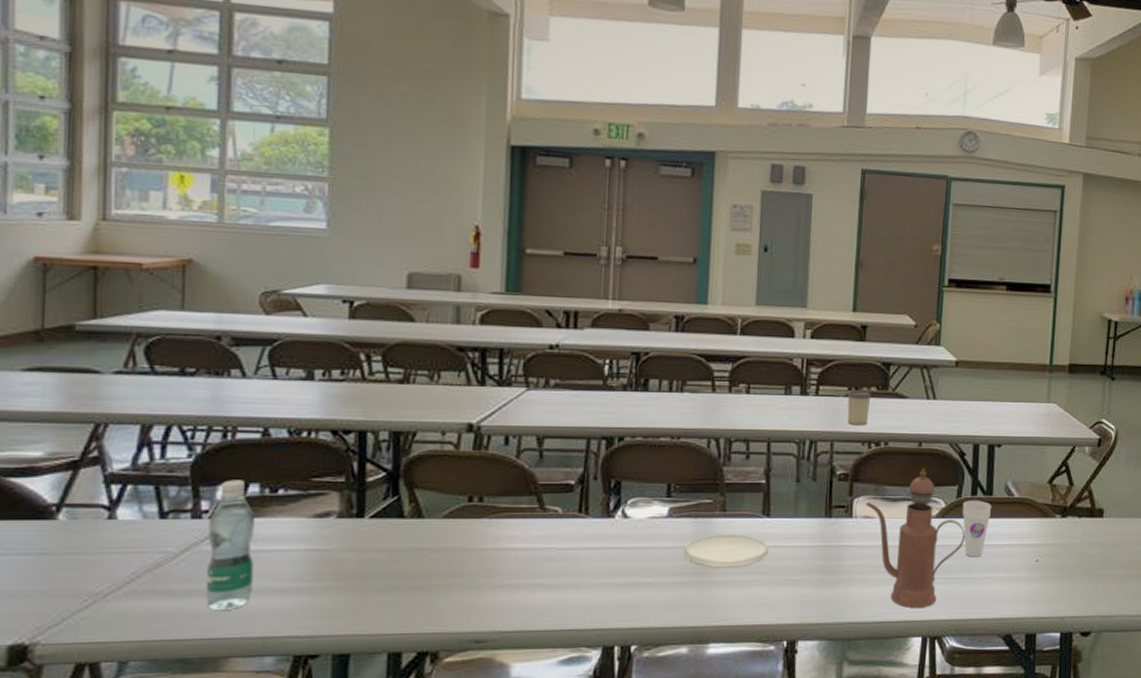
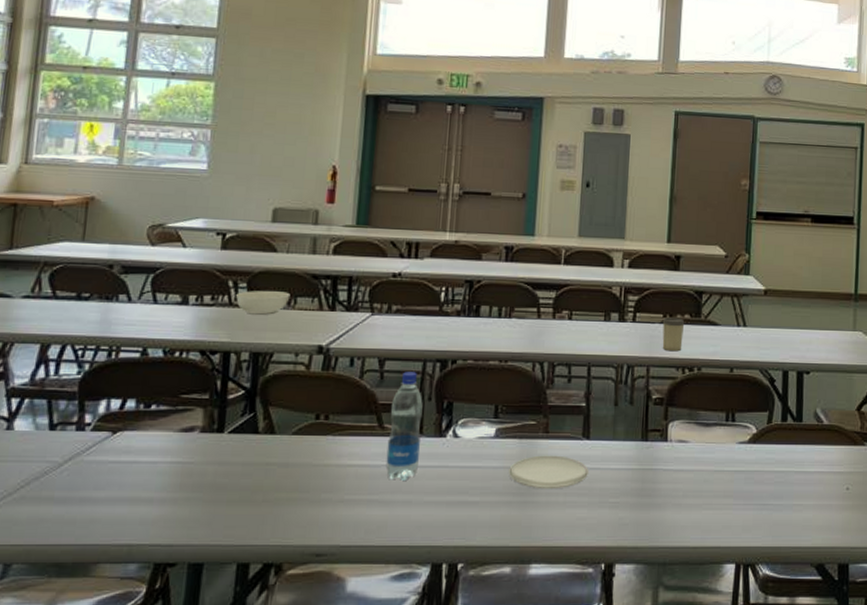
bottle: present [205,480,256,610] -> none [83,395,131,517]
bowl: none [368,363,433,391] -> present [235,290,291,315]
bottle: none [549,450,588,563] -> present [385,372,423,480]
coffeepot: present [866,468,965,608] -> none [681,394,776,533]
cup: present [962,500,992,558] -> none [773,426,802,484]

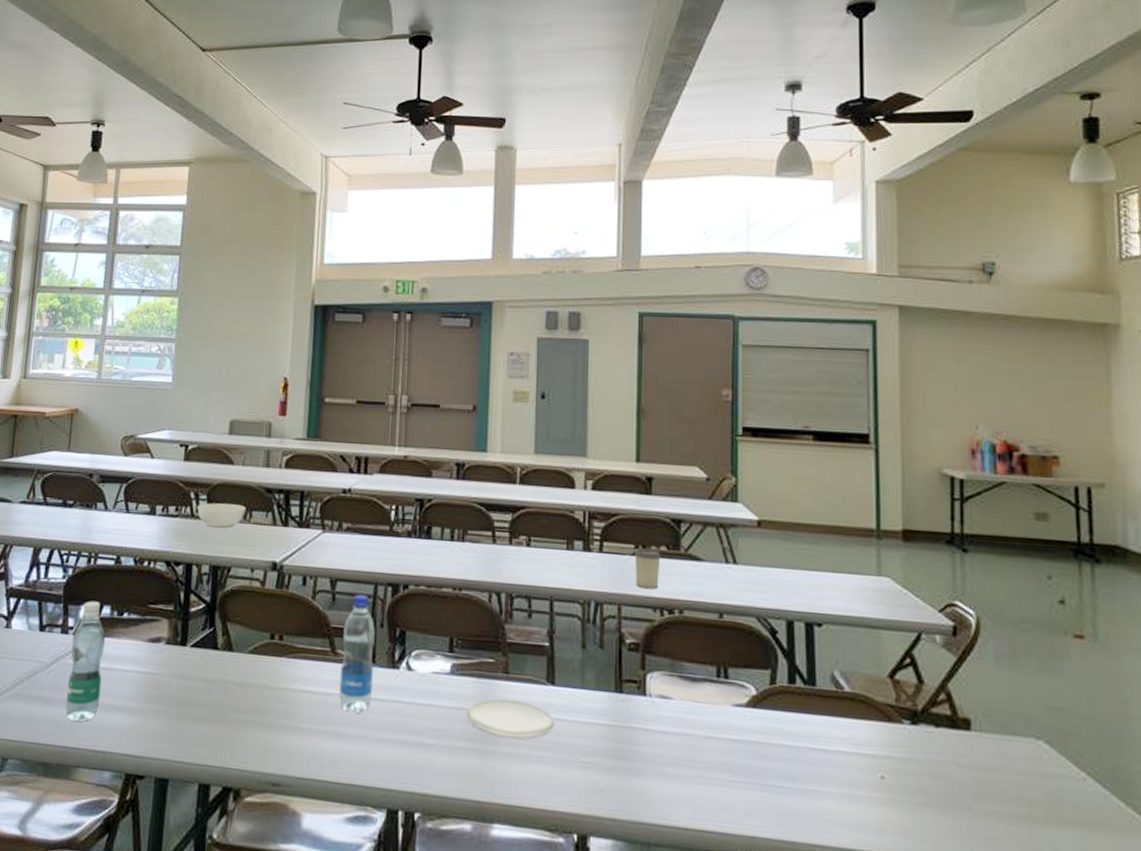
bottle: none [83,395,131,517] -> present [66,601,106,722]

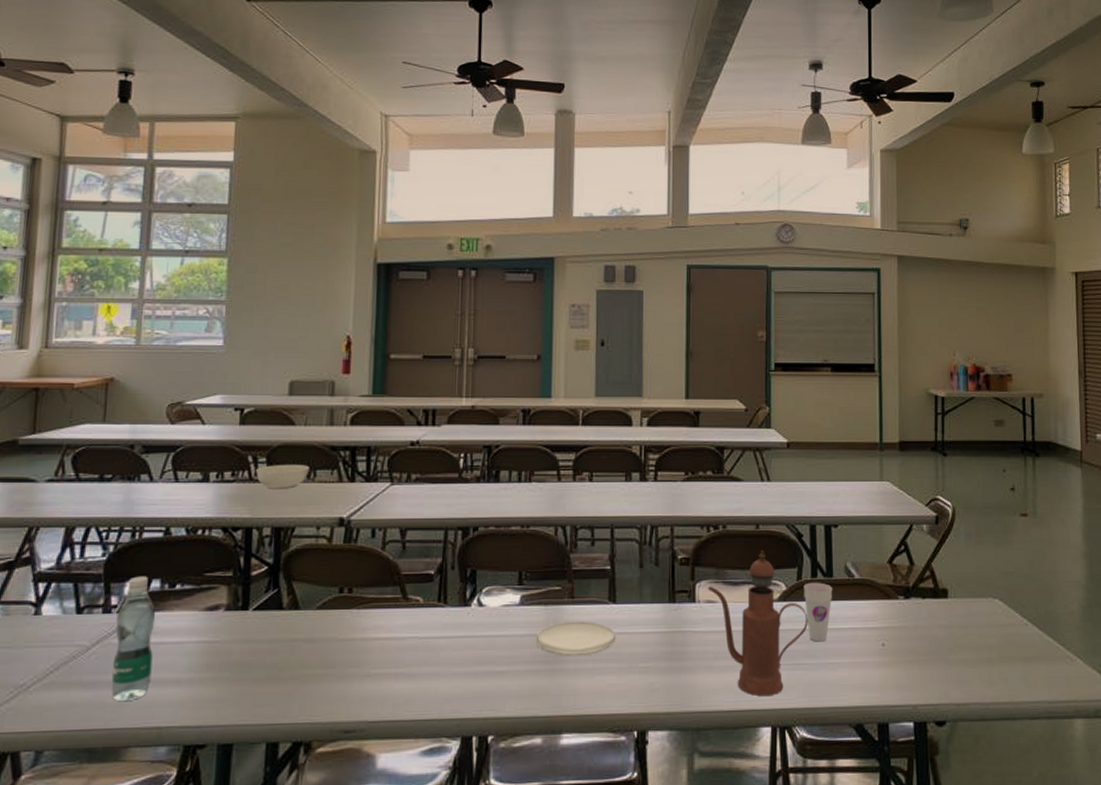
bottle: present [339,594,375,713] -> none [411,541,446,653]
cup: present [634,548,661,590] -> none [684,475,707,510]
coffeepot: none [661,644,784,818] -> present [708,551,808,696]
cup: none [779,689,816,763] -> present [804,582,833,642]

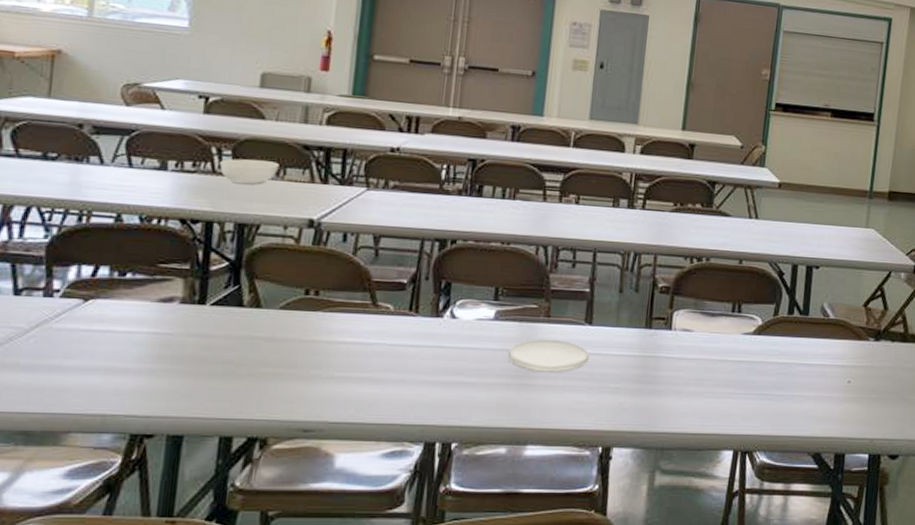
bottle: present [111,576,156,701] -> none [51,261,104,386]
coffeepot: present [708,551,808,696] -> none [686,285,780,422]
cup: present [804,582,833,642] -> none [778,319,808,376]

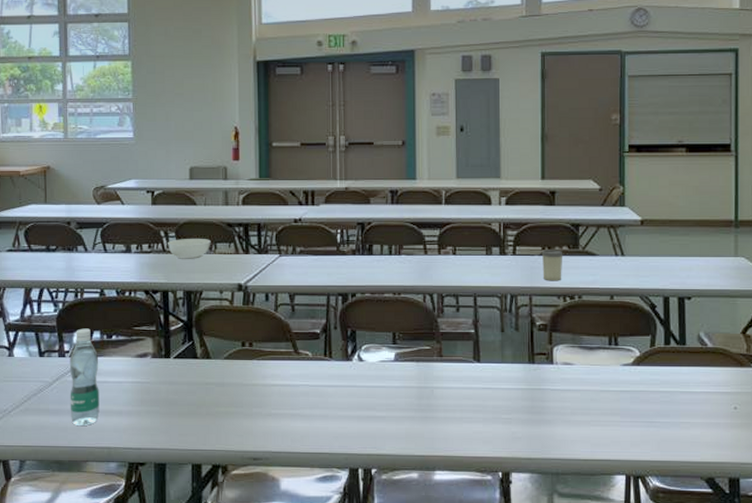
bottle: none [51,261,104,386] -> present [69,328,100,425]
plate: present [507,339,590,373] -> none [409,376,481,407]
cup: none [671,206,696,241] -> present [541,250,563,281]

